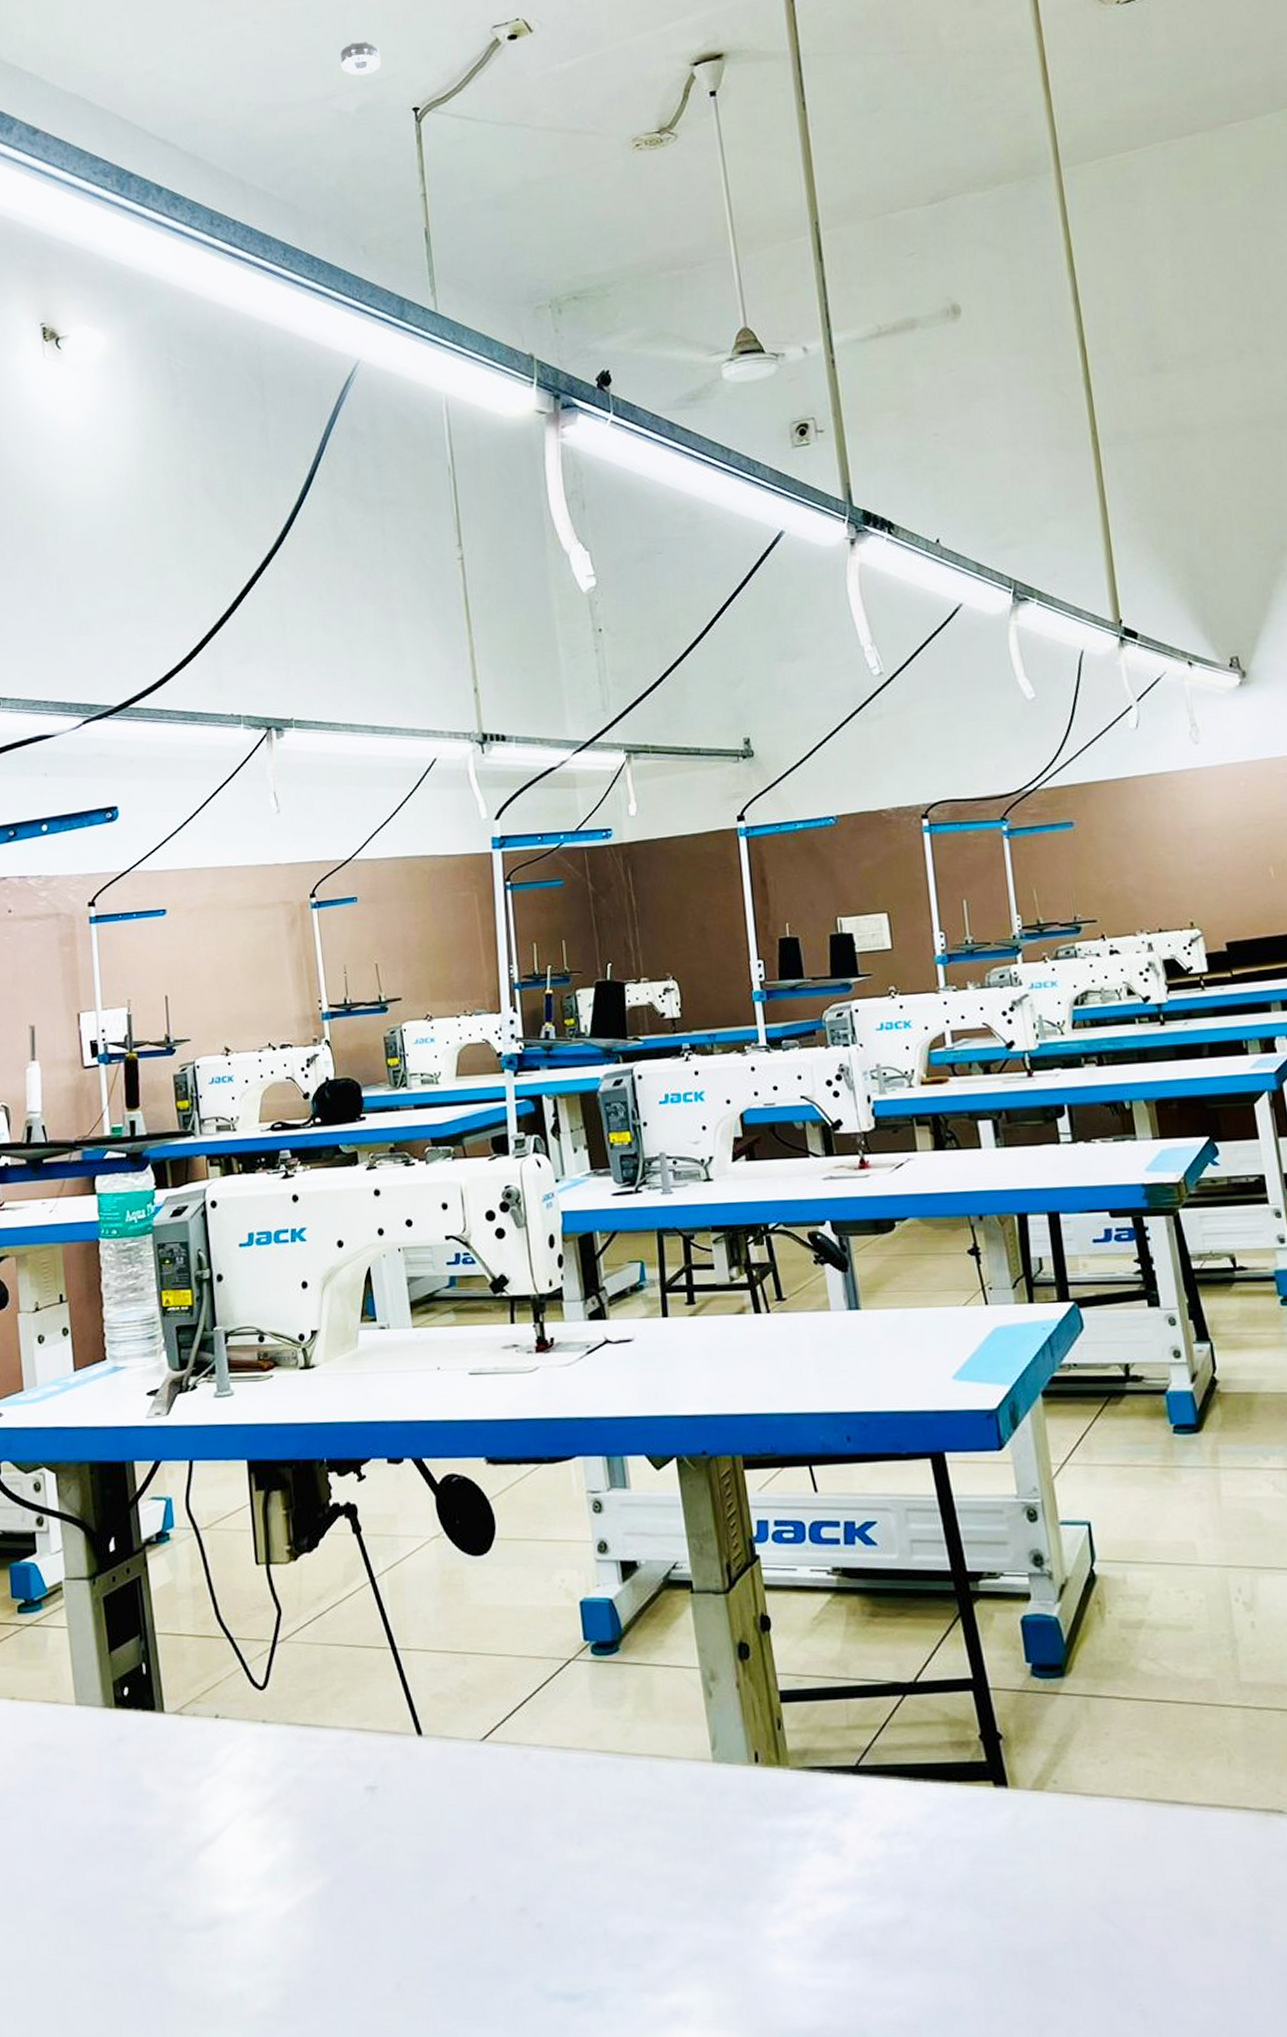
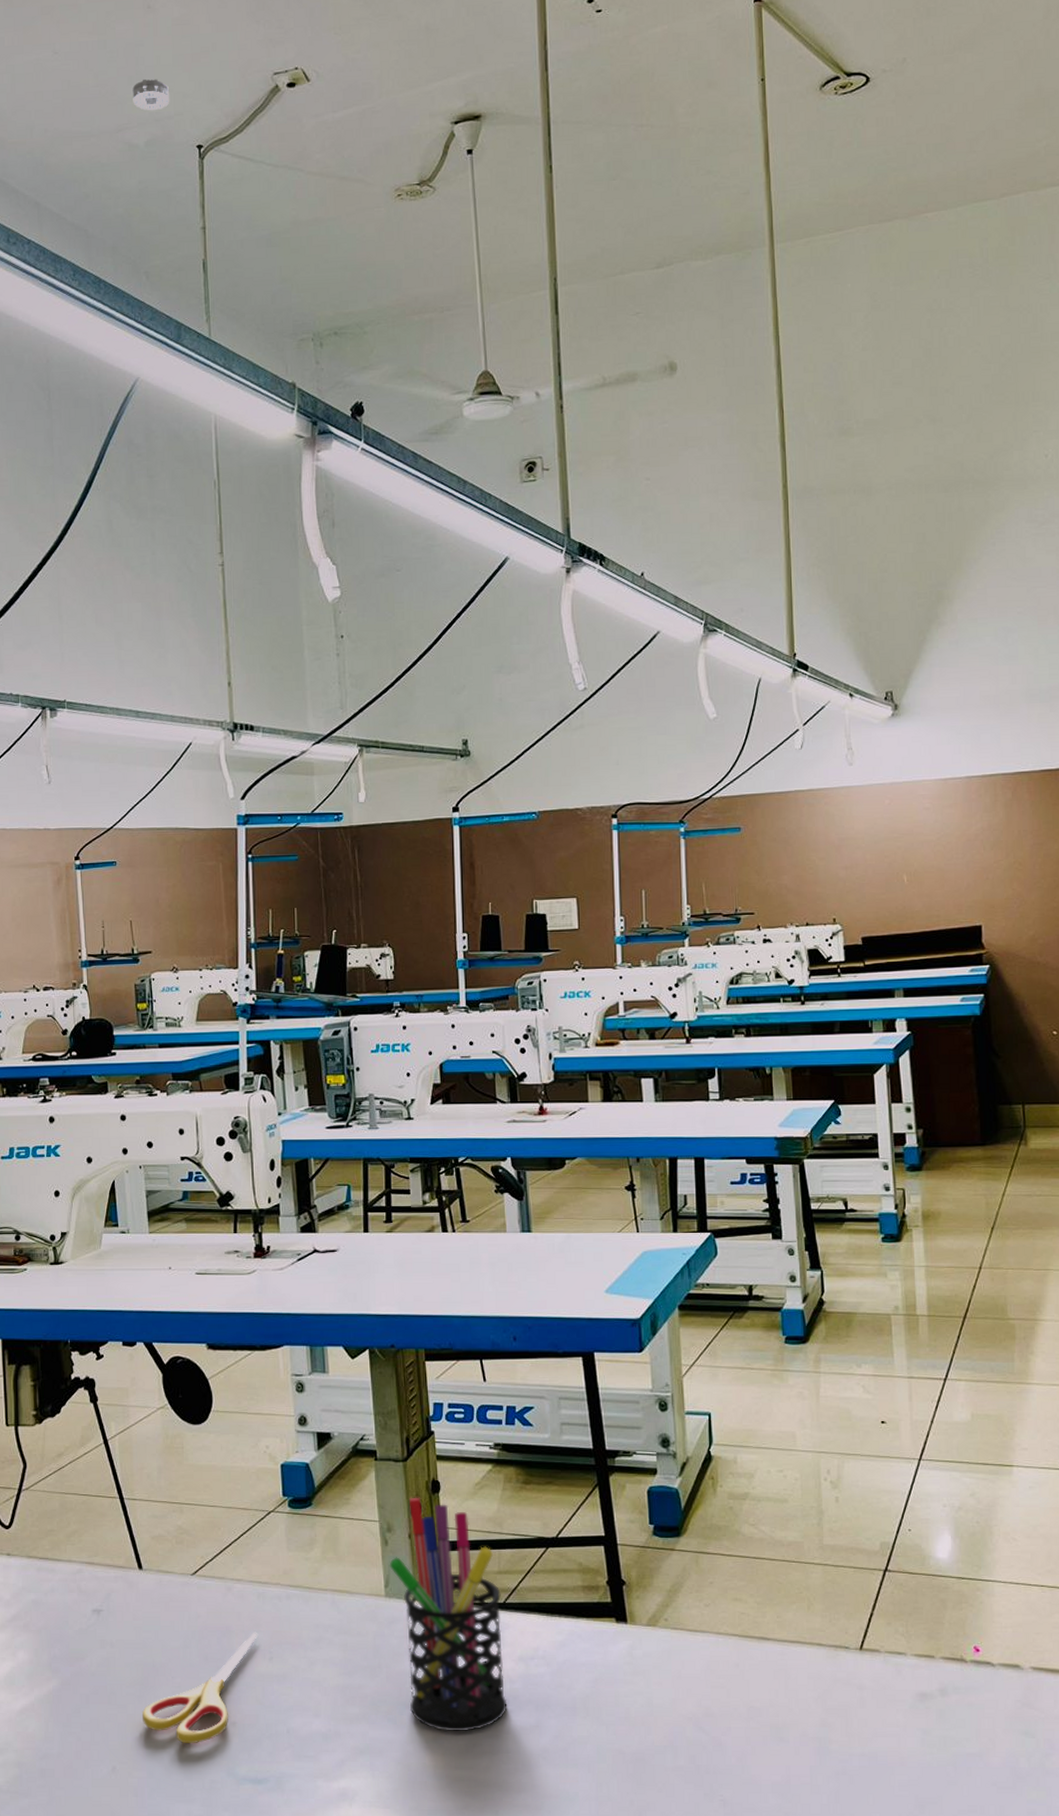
scissors: none [430,1809,564,1953] -> present [142,1632,258,1744]
pen holder: none [715,1636,869,1929] -> present [389,1497,508,1731]

